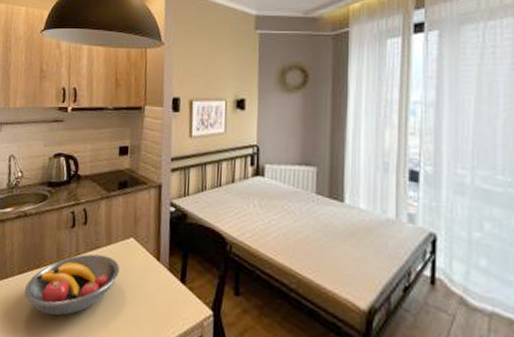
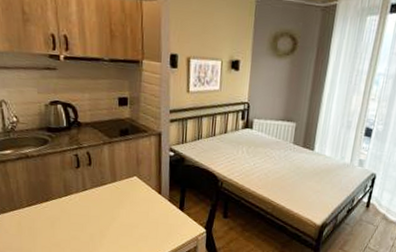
fruit bowl: present [24,254,119,316] -> none [36,189,125,237]

